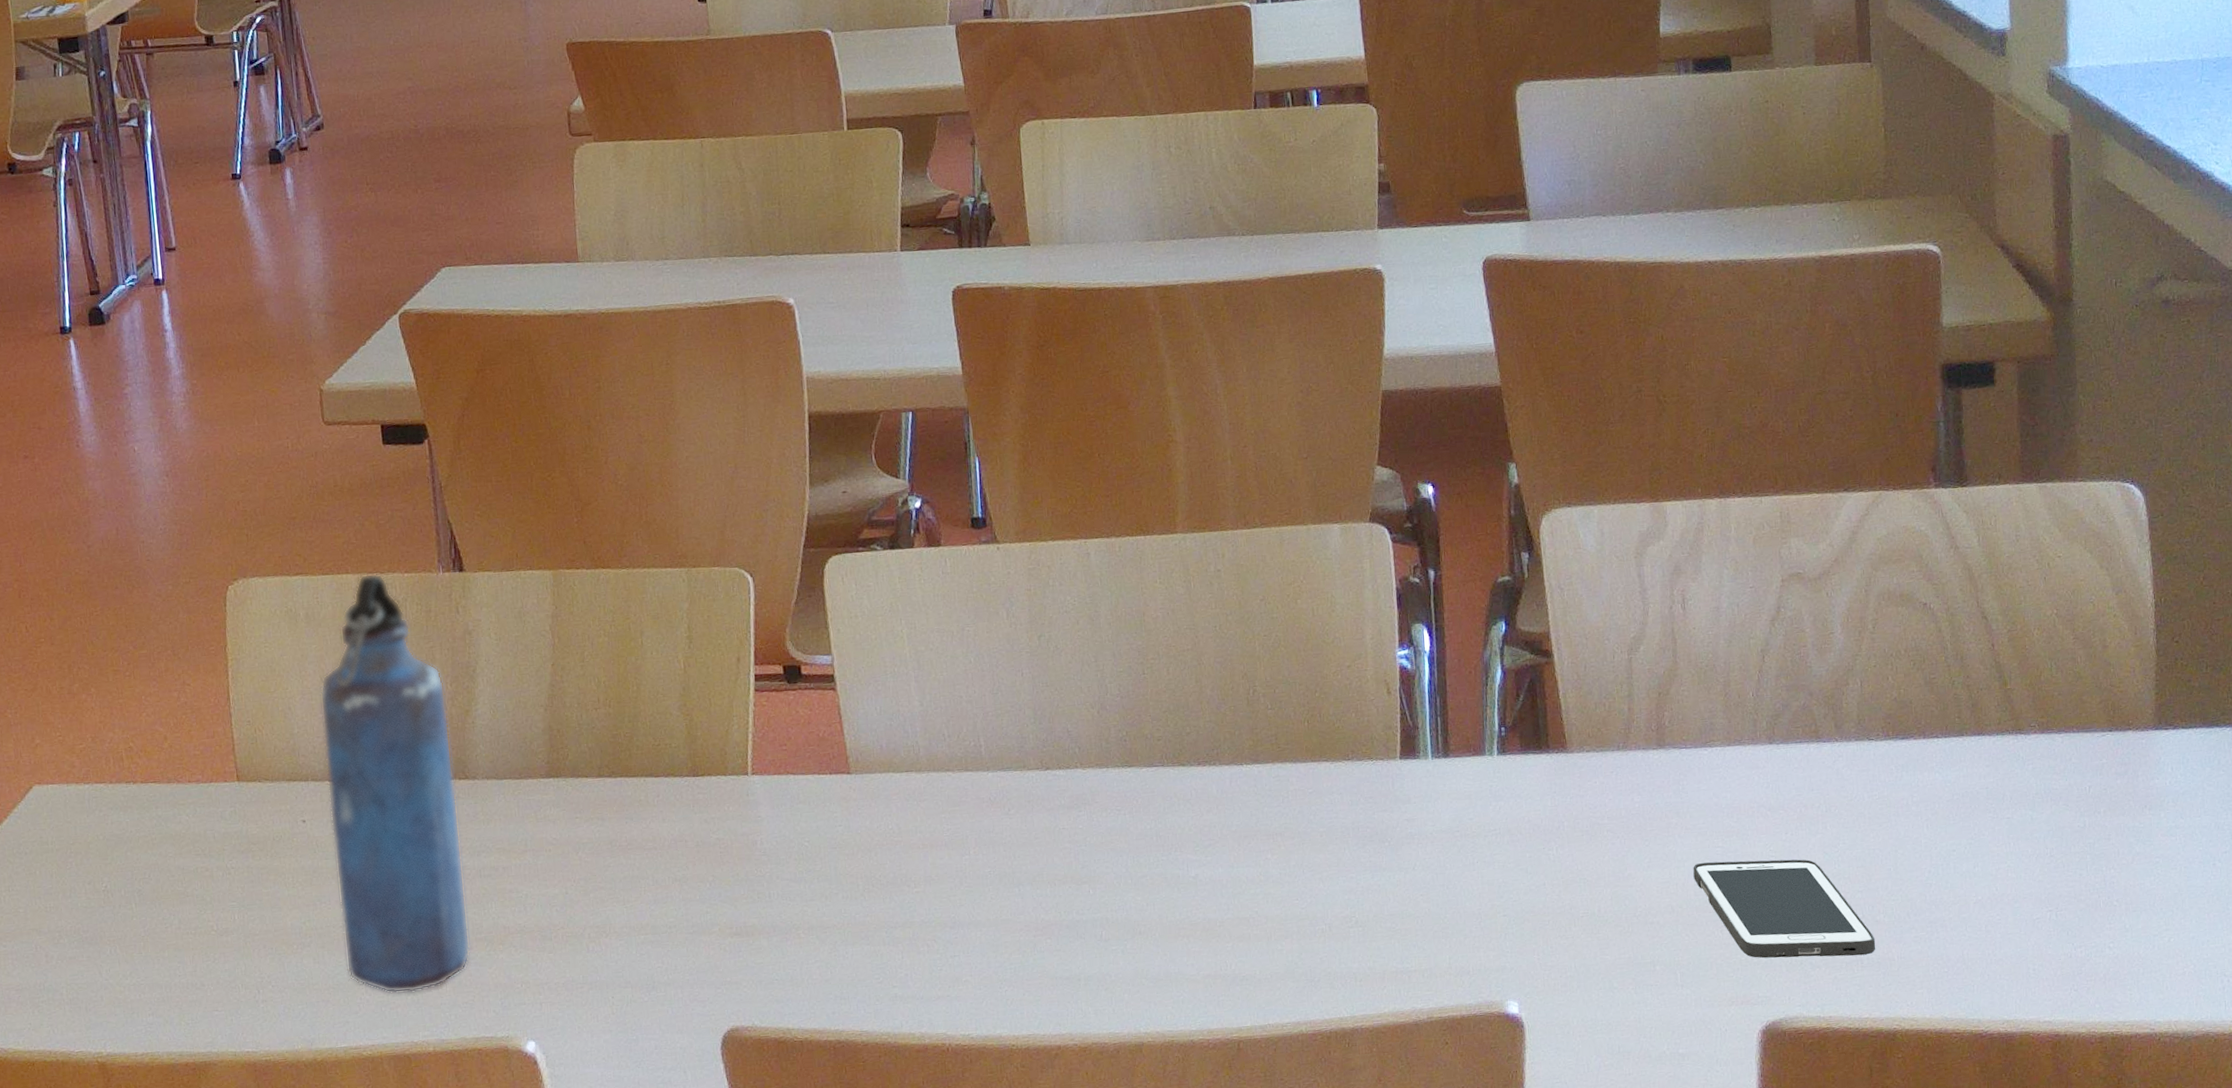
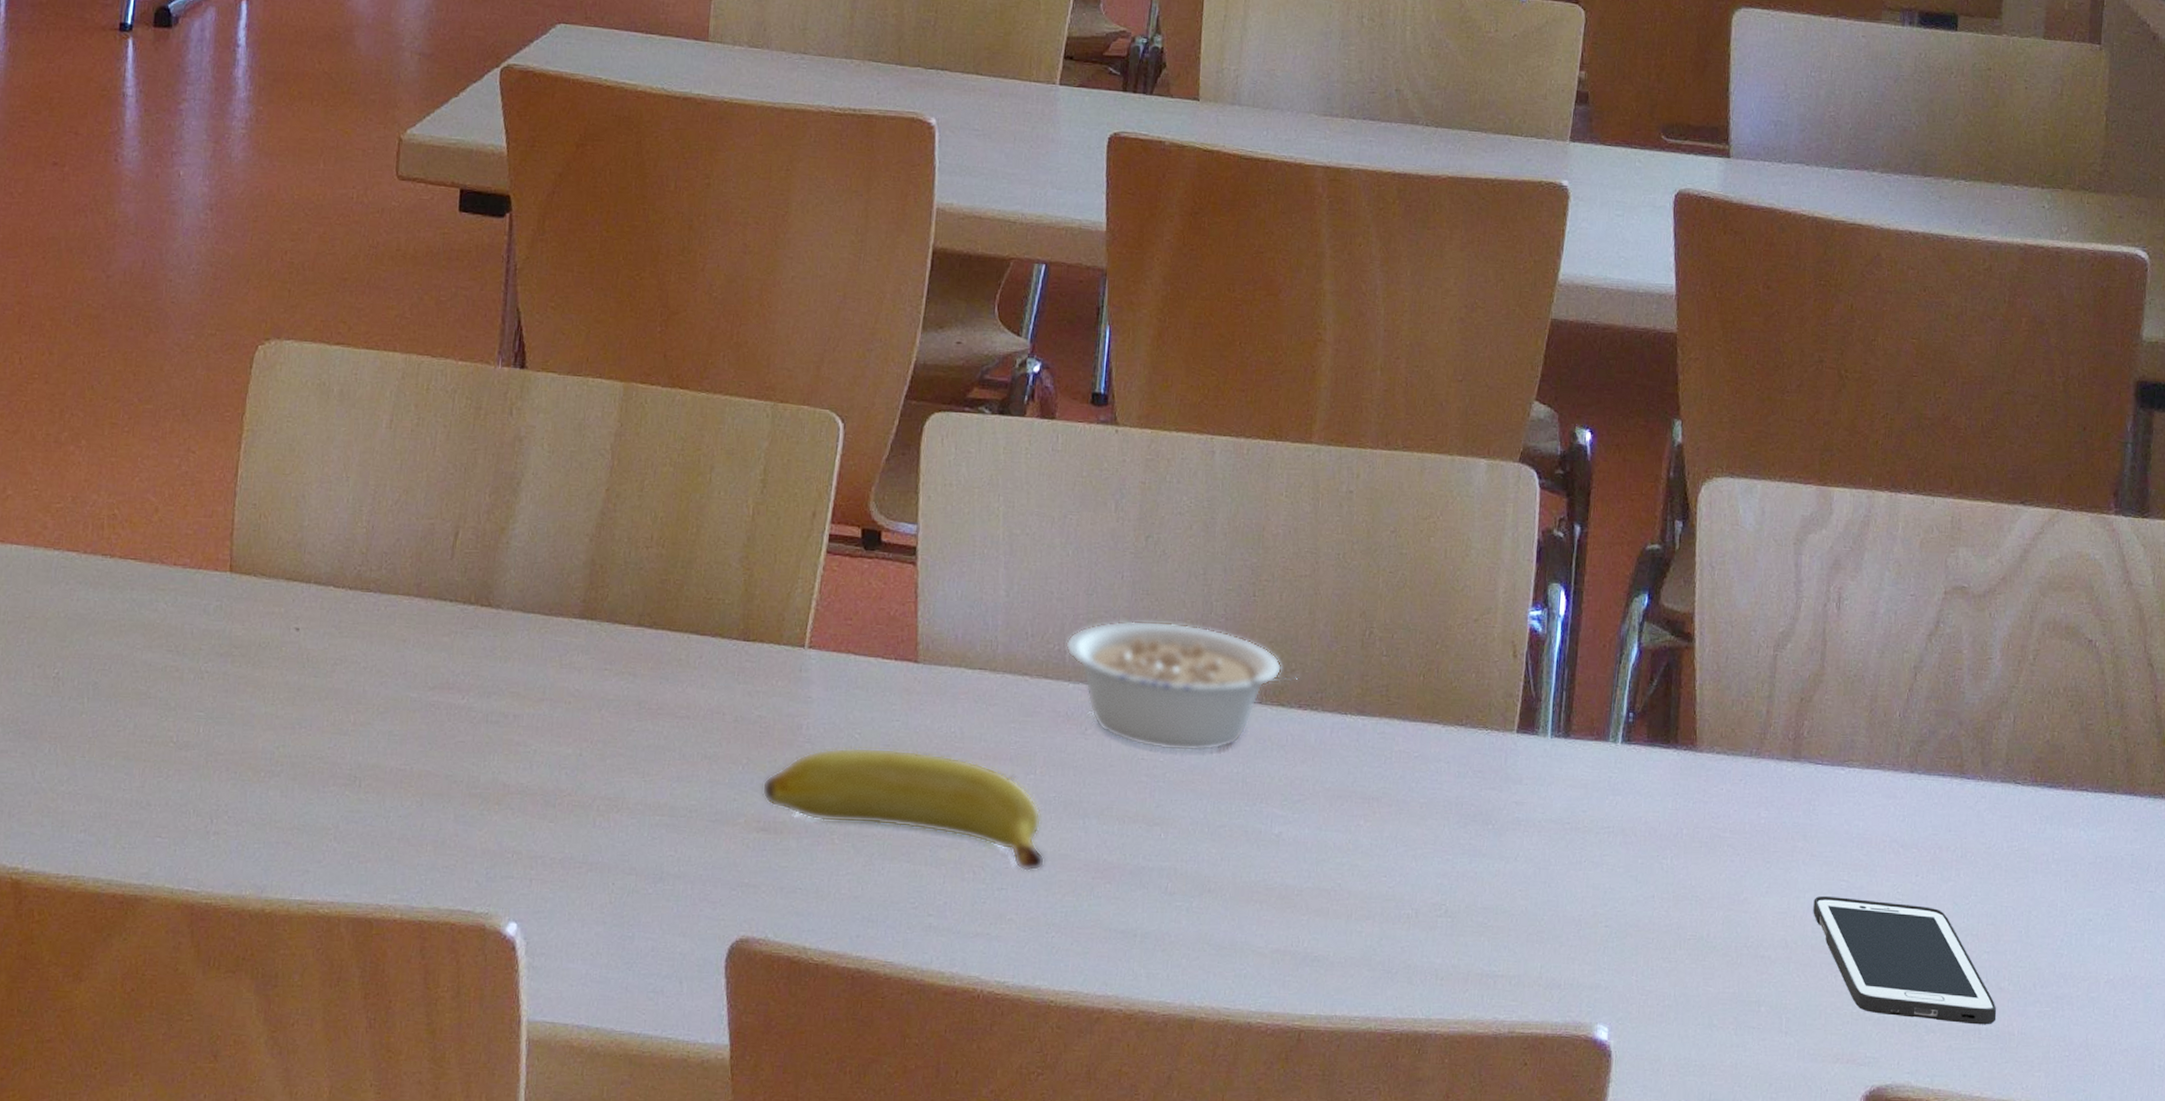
water bottle: present [320,573,471,994] -> none [317,355,482,847]
banana: none [729,849,990,939] -> present [761,747,1045,872]
legume: none [979,707,1194,819] -> present [1065,620,1299,752]

